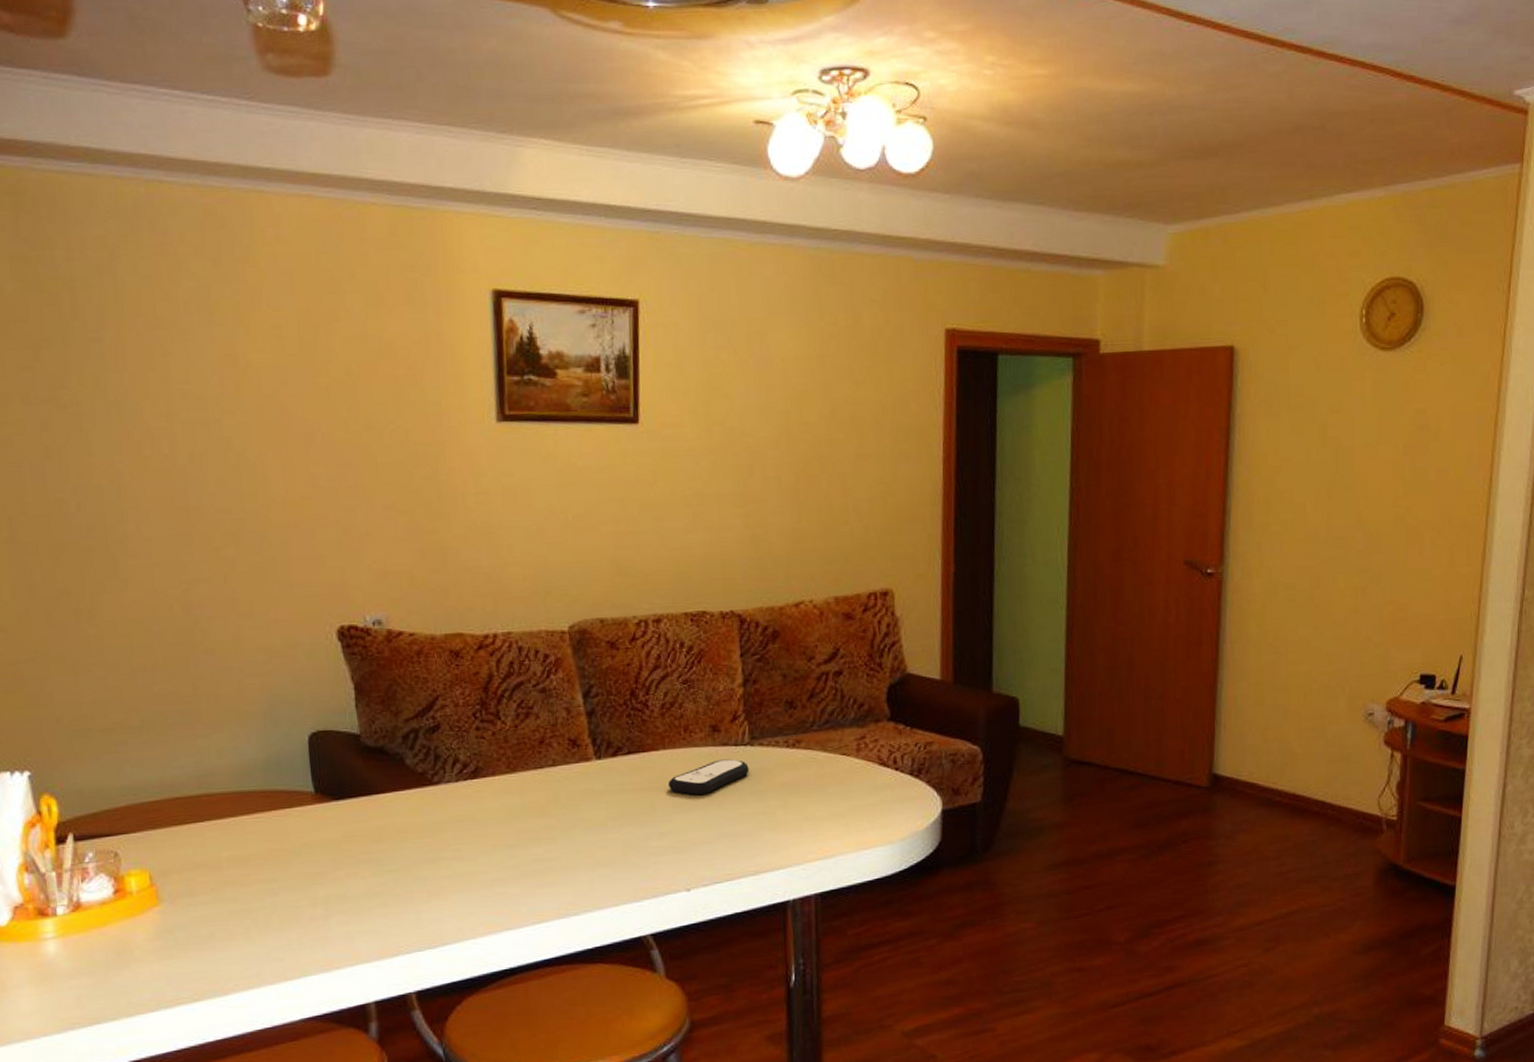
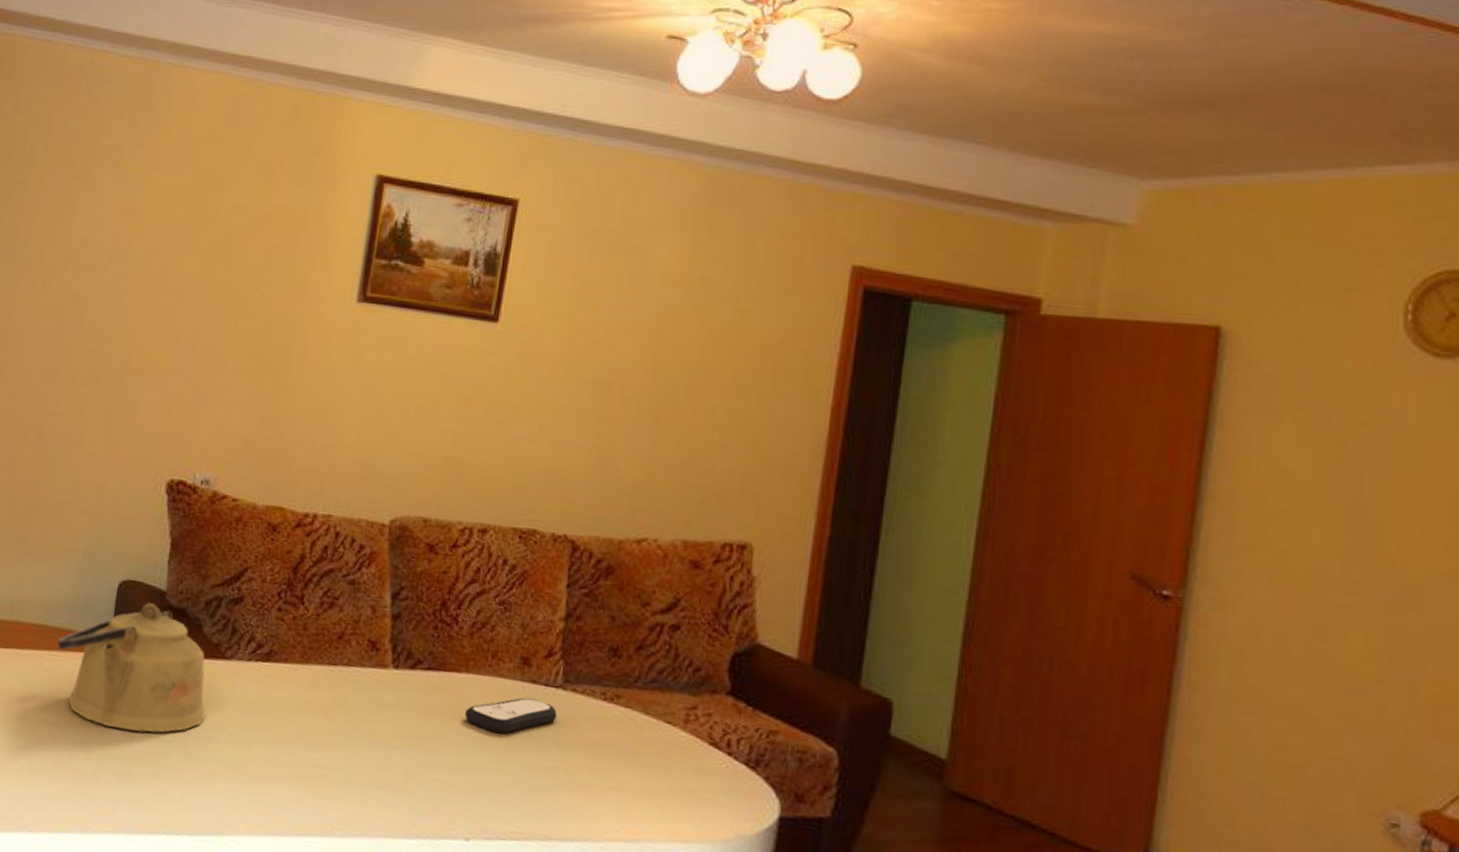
kettle: none [257,748,425,872] -> present [57,603,205,733]

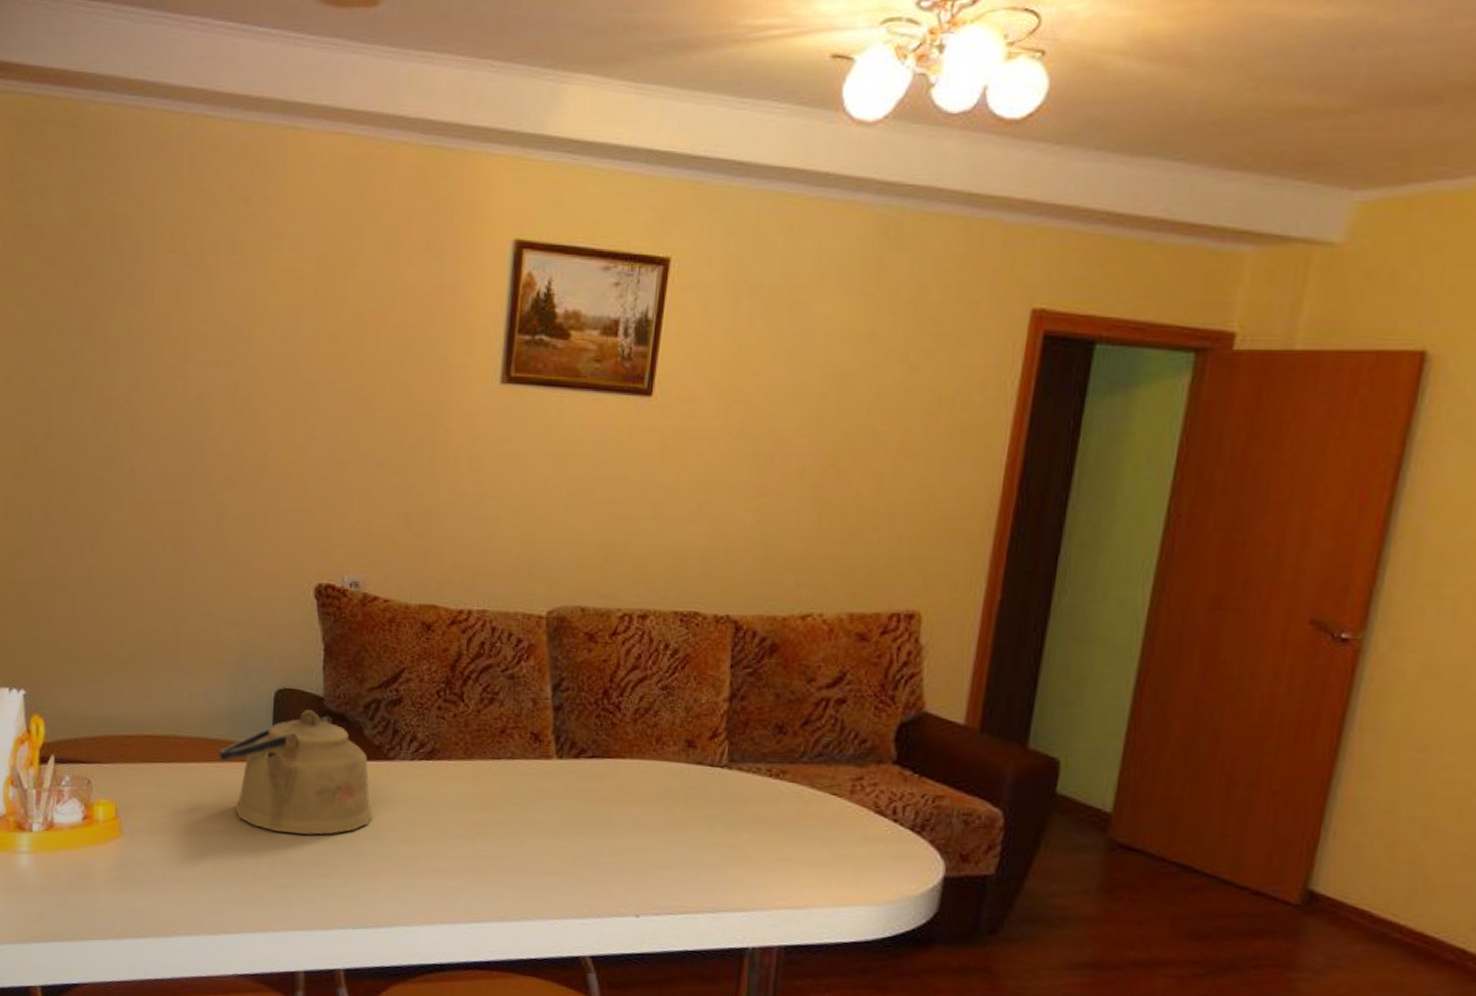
remote control: present [465,697,557,734] -> none [631,778,723,816]

